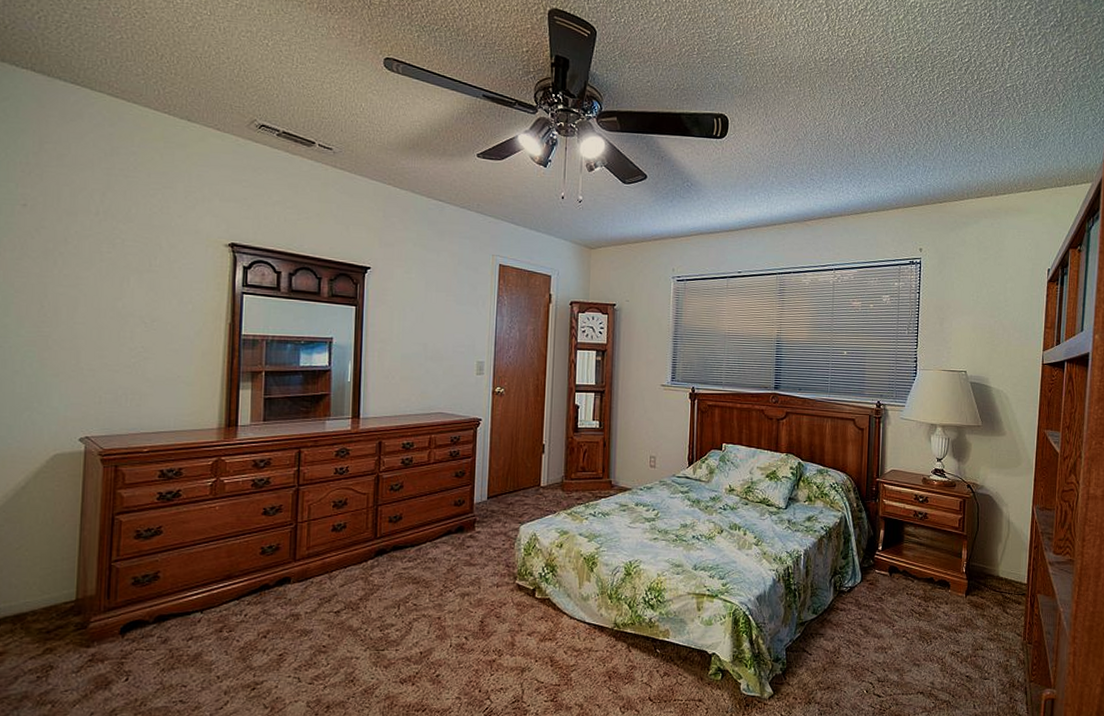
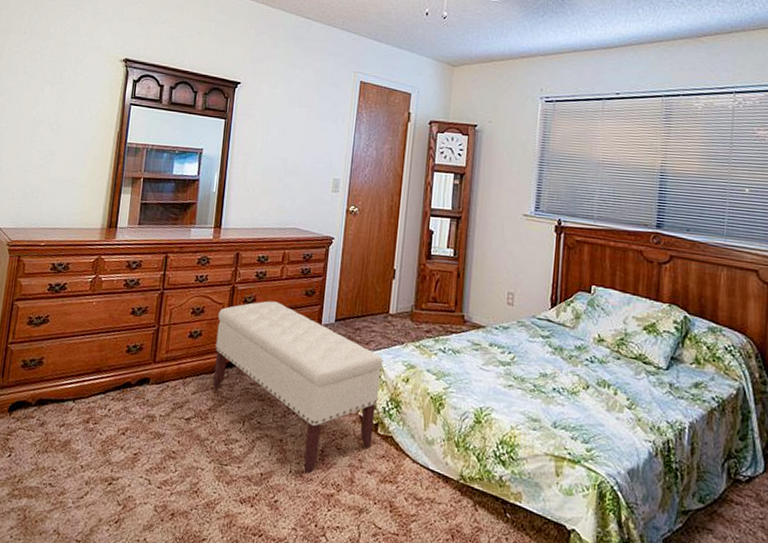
bench: none [362,486,537,645] -> present [213,301,383,474]

